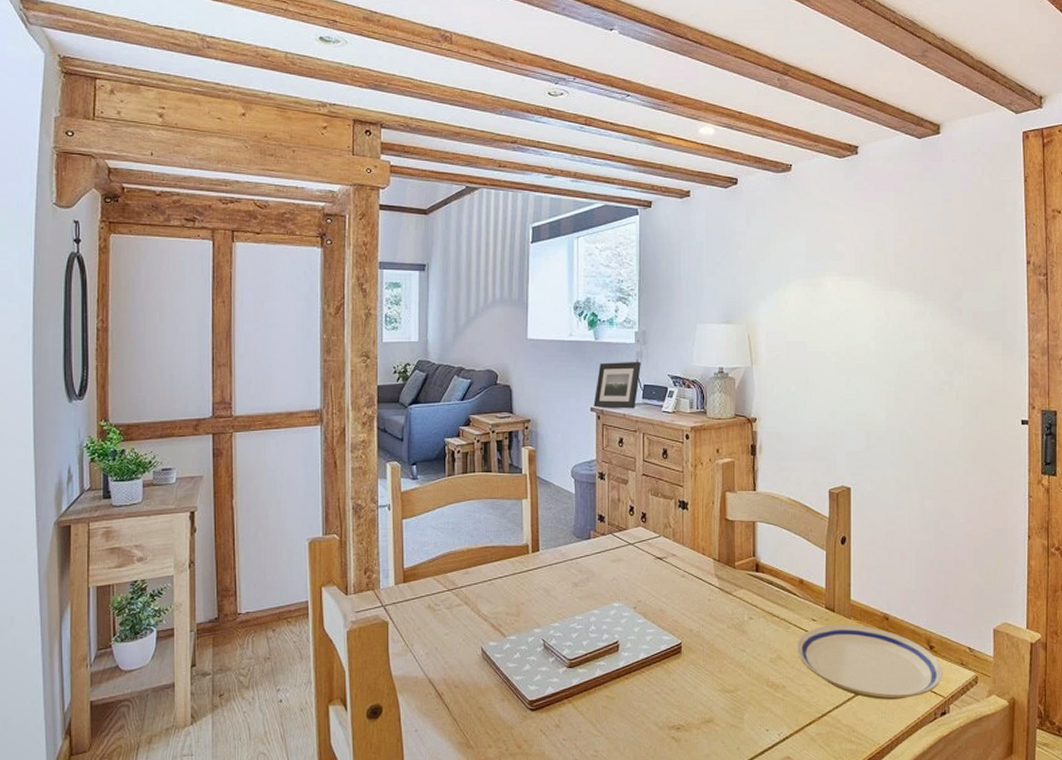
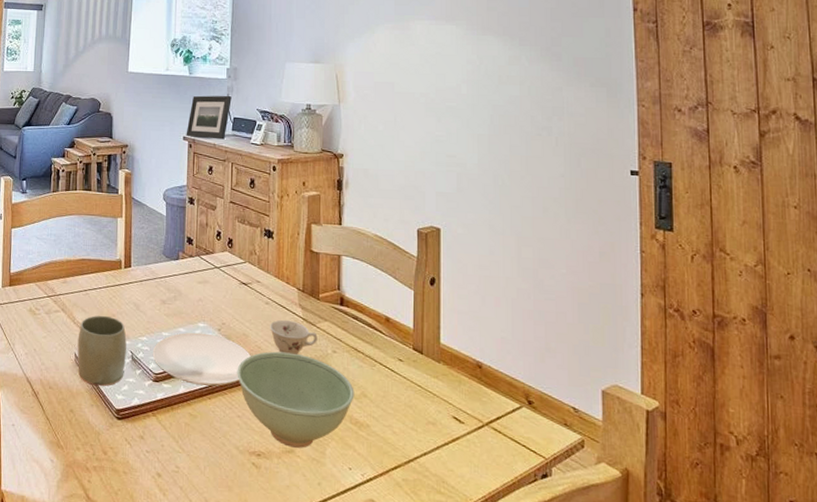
mug: none [484,604,538,680] -> present [77,315,127,387]
plate: none [565,612,668,666] -> present [152,332,251,387]
bowl: none [654,623,770,717] -> present [237,351,354,448]
teacup: none [686,591,734,625] -> present [270,319,318,354]
plate: present [796,624,943,700] -> none [382,367,544,455]

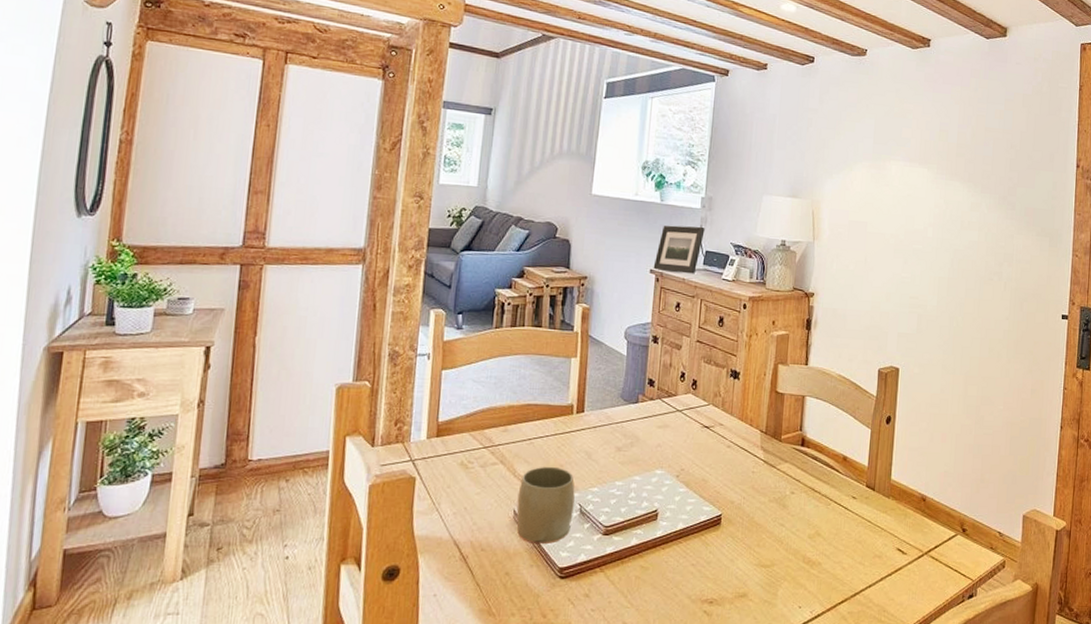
plate: present [152,332,251,387] -> none [603,480,709,536]
bowl: present [237,351,354,448] -> none [693,496,809,591]
teacup: present [270,319,318,354] -> none [730,462,777,498]

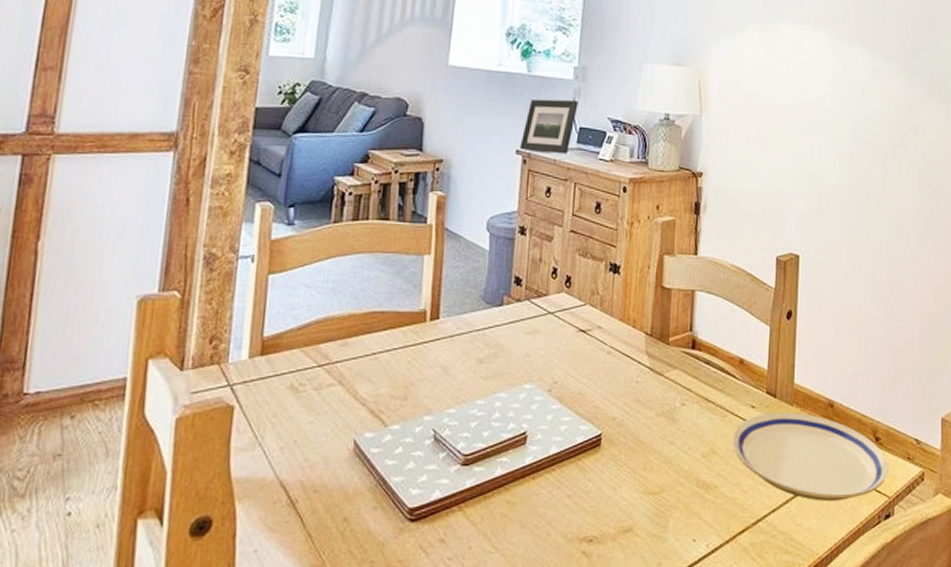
mug: present [516,466,575,545] -> none [357,385,429,481]
plate: none [835,503,973,581] -> present [732,412,889,501]

